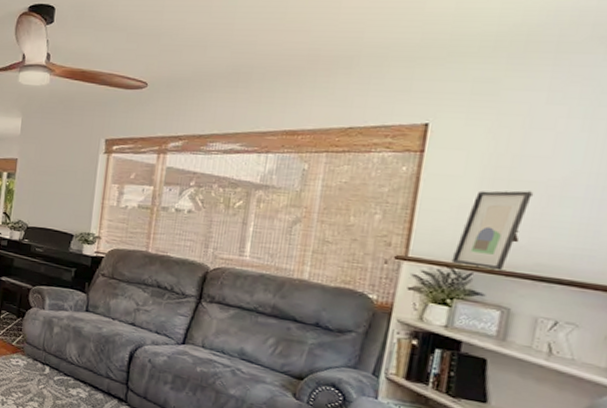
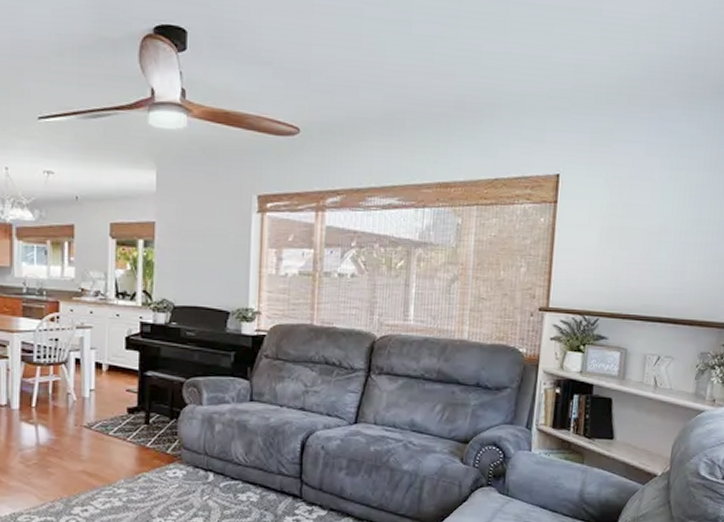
picture frame: present [451,190,534,271] -> none [582,237,640,314]

